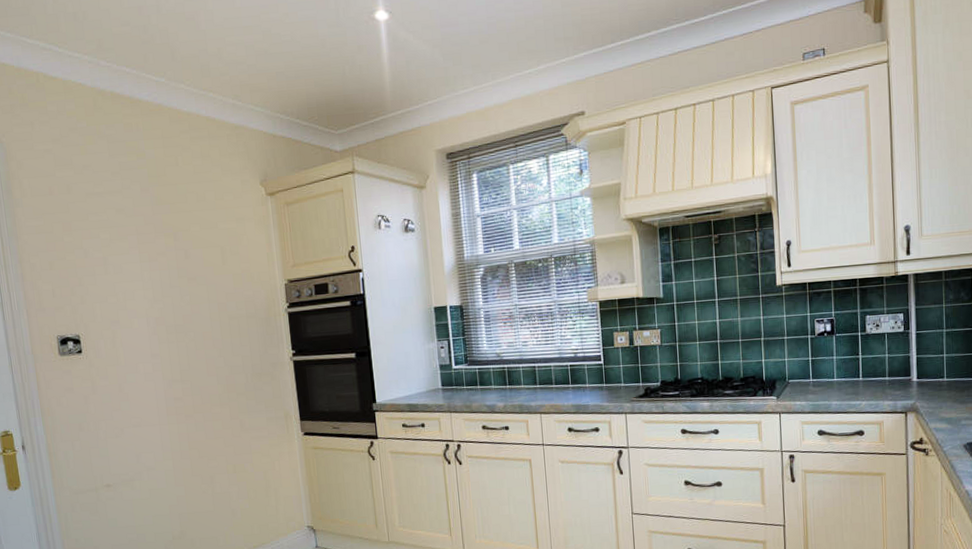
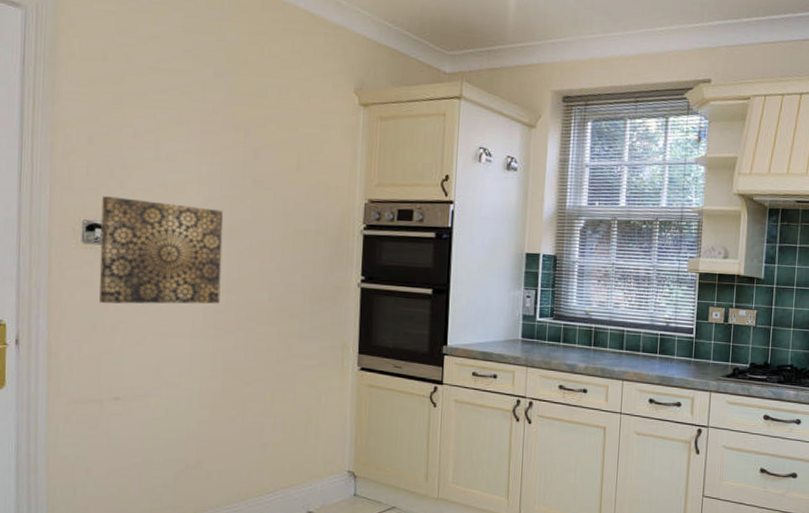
wall art: none [69,309,178,406] -> present [99,196,224,304]

